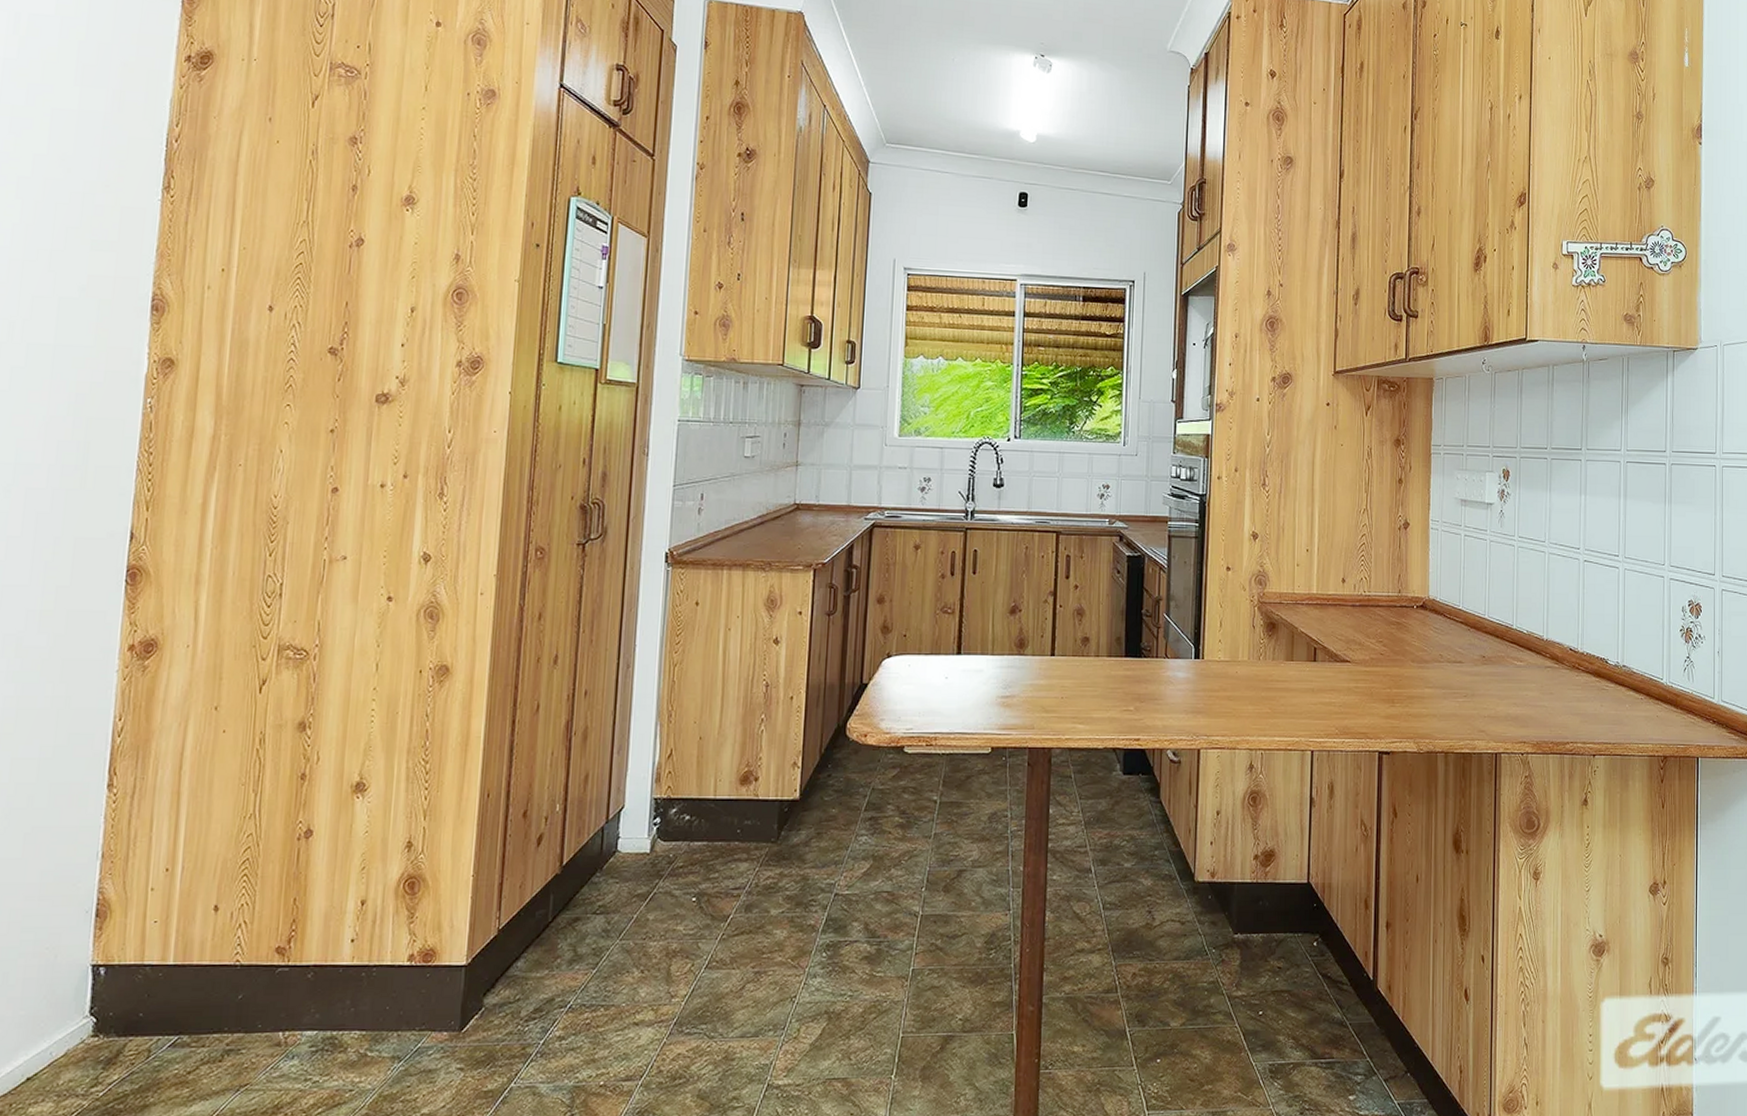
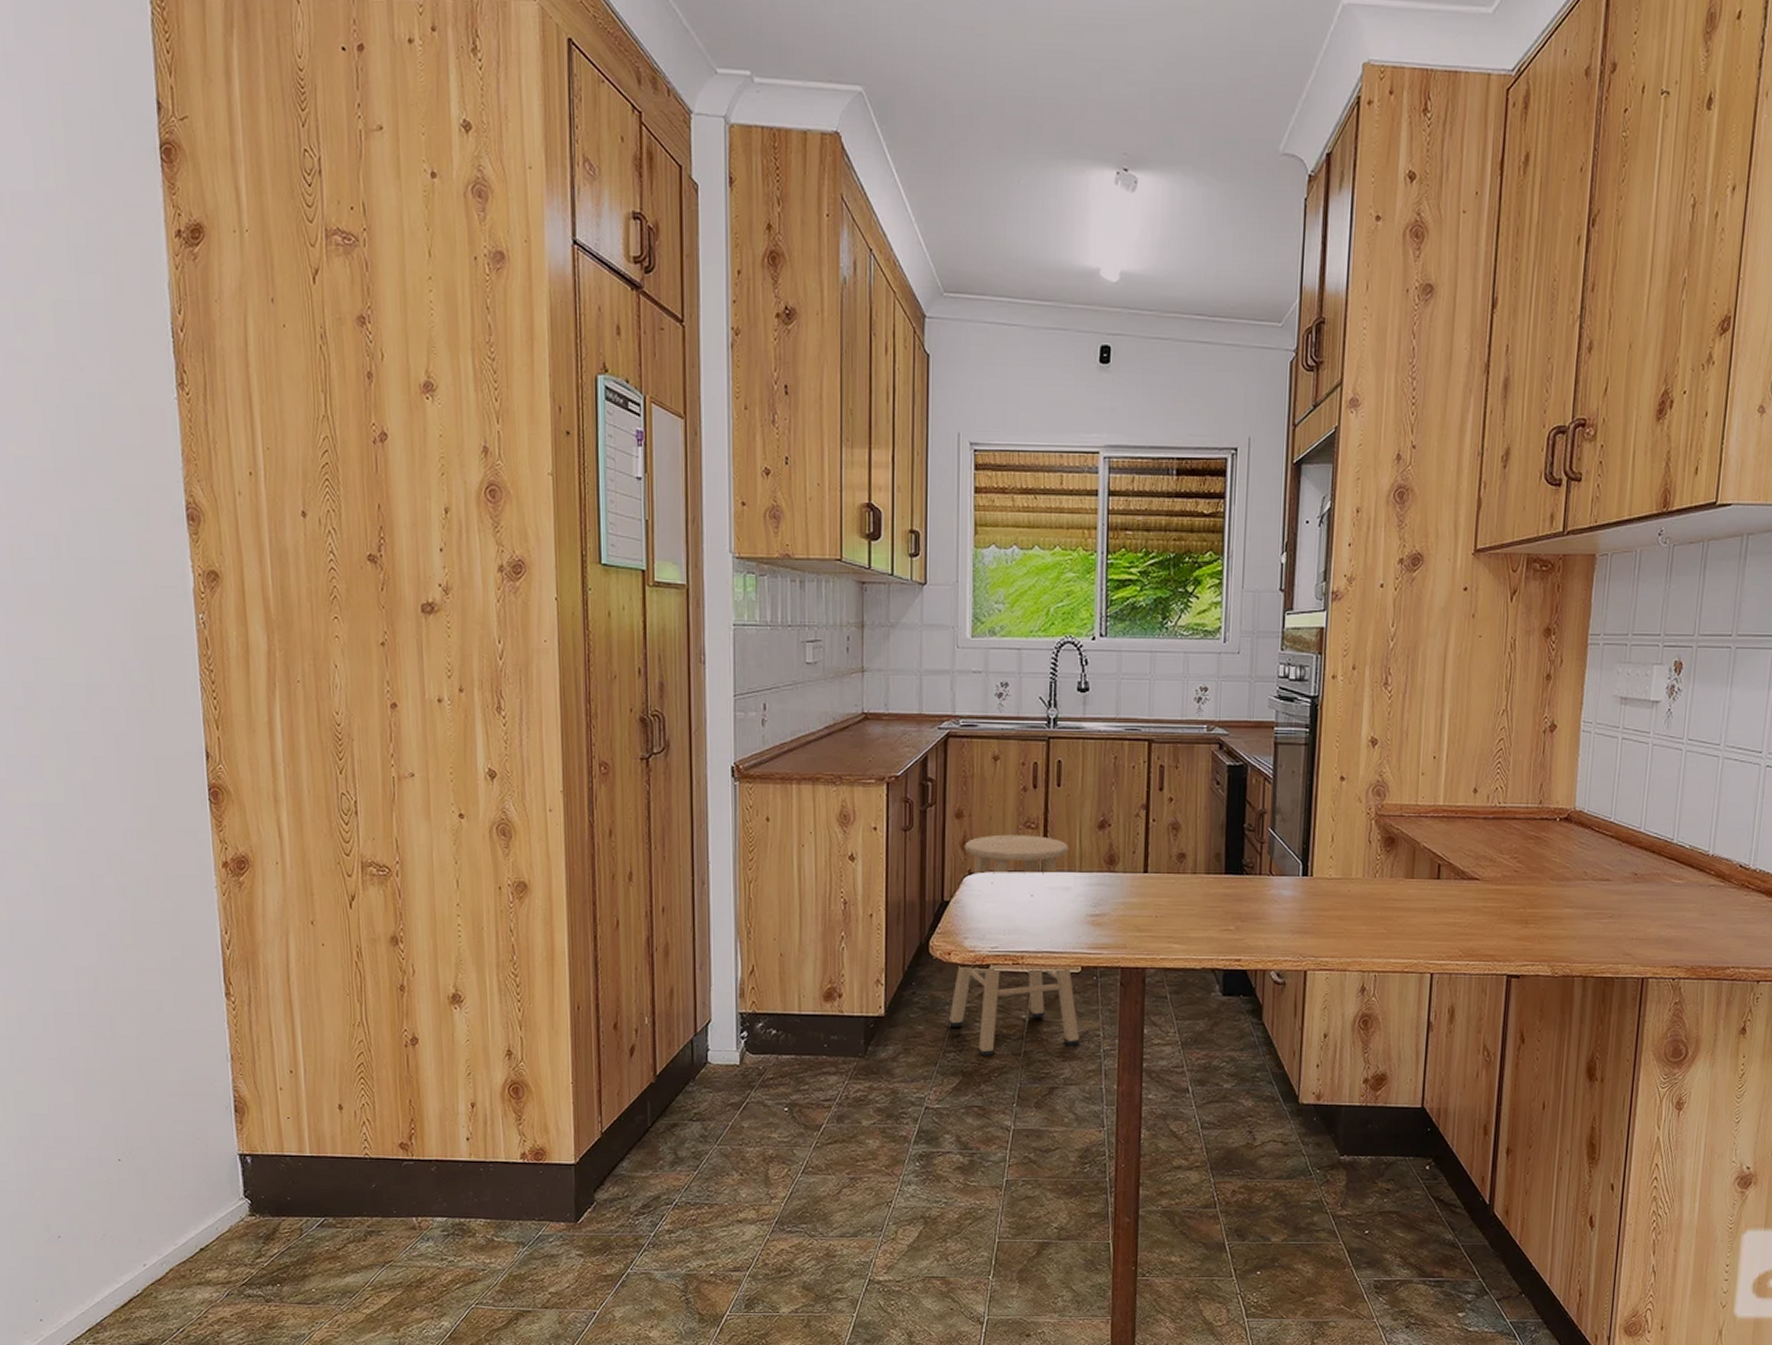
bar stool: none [861,619,989,840] -> present [948,834,1080,1057]

